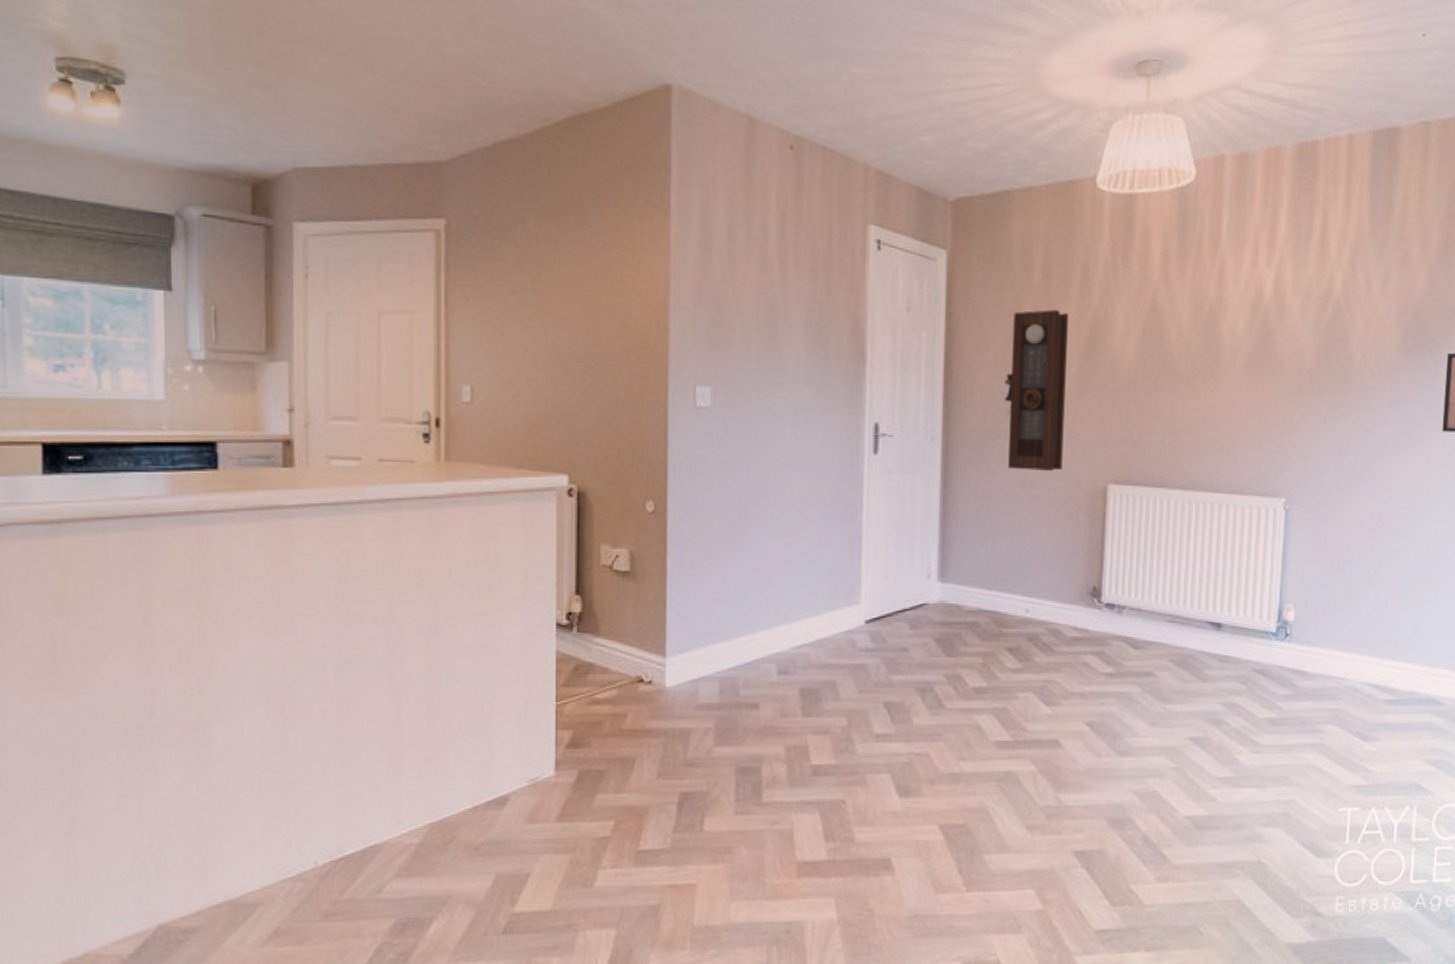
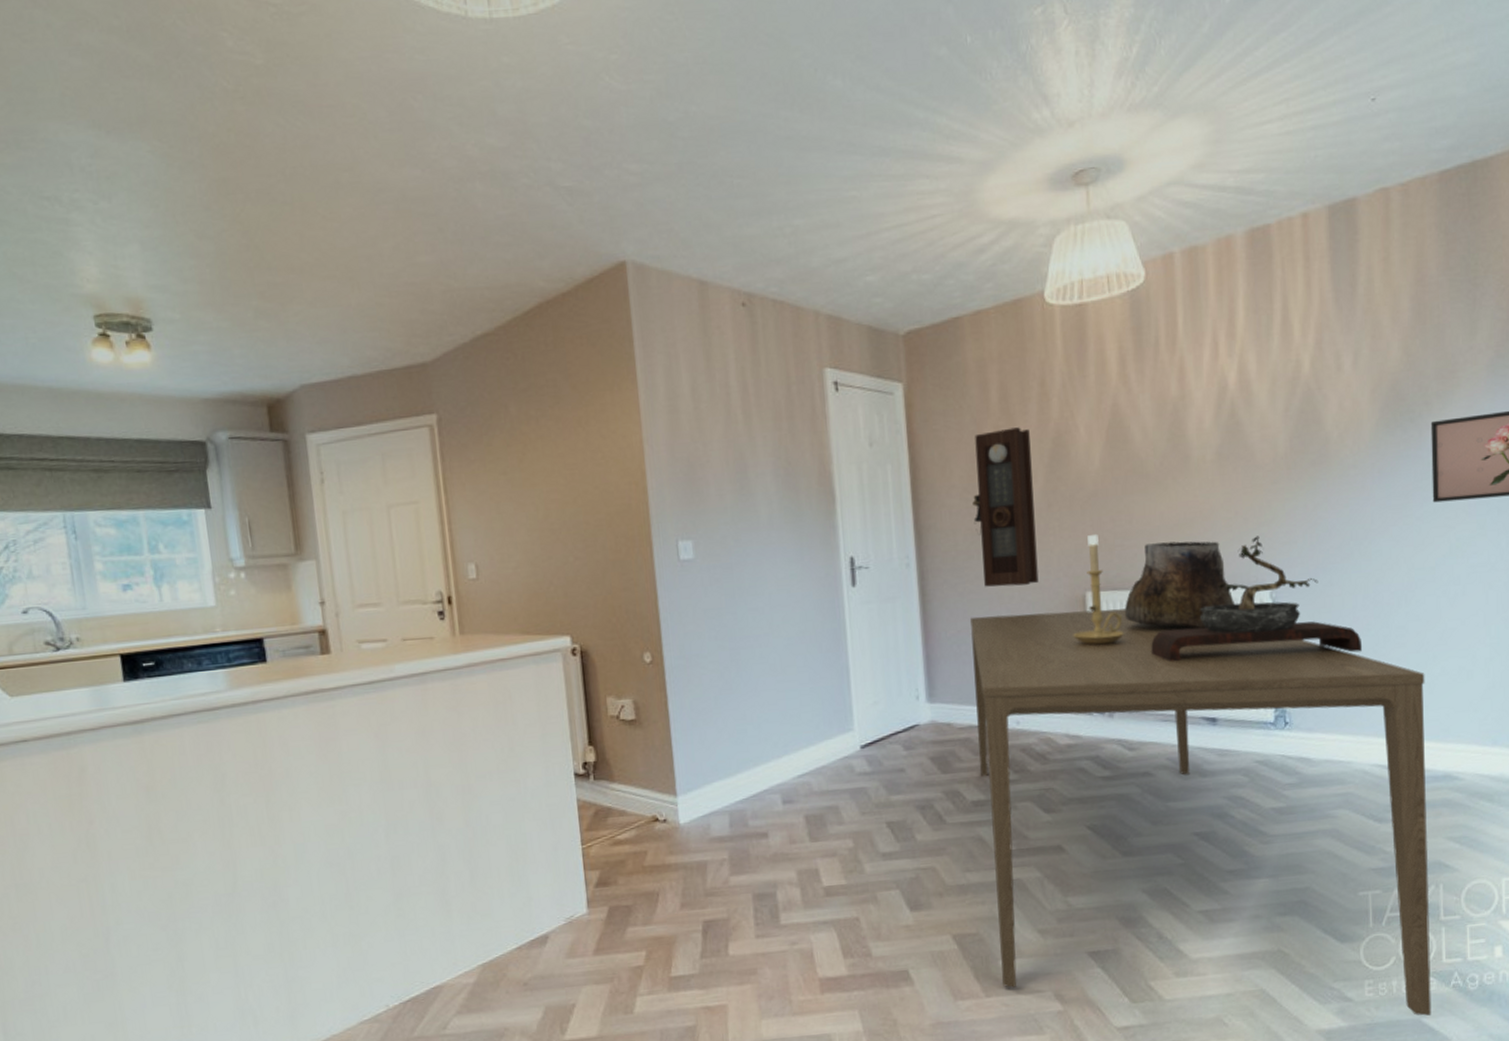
dining table: none [985,498,1420,935] -> present [969,609,1432,1016]
candle holder: none [1091,427,1140,539] -> present [1073,535,1124,645]
vase: none [1143,442,1249,533] -> present [1124,541,1234,629]
bonsai tree: none [1165,446,1364,571] -> present [1151,536,1362,663]

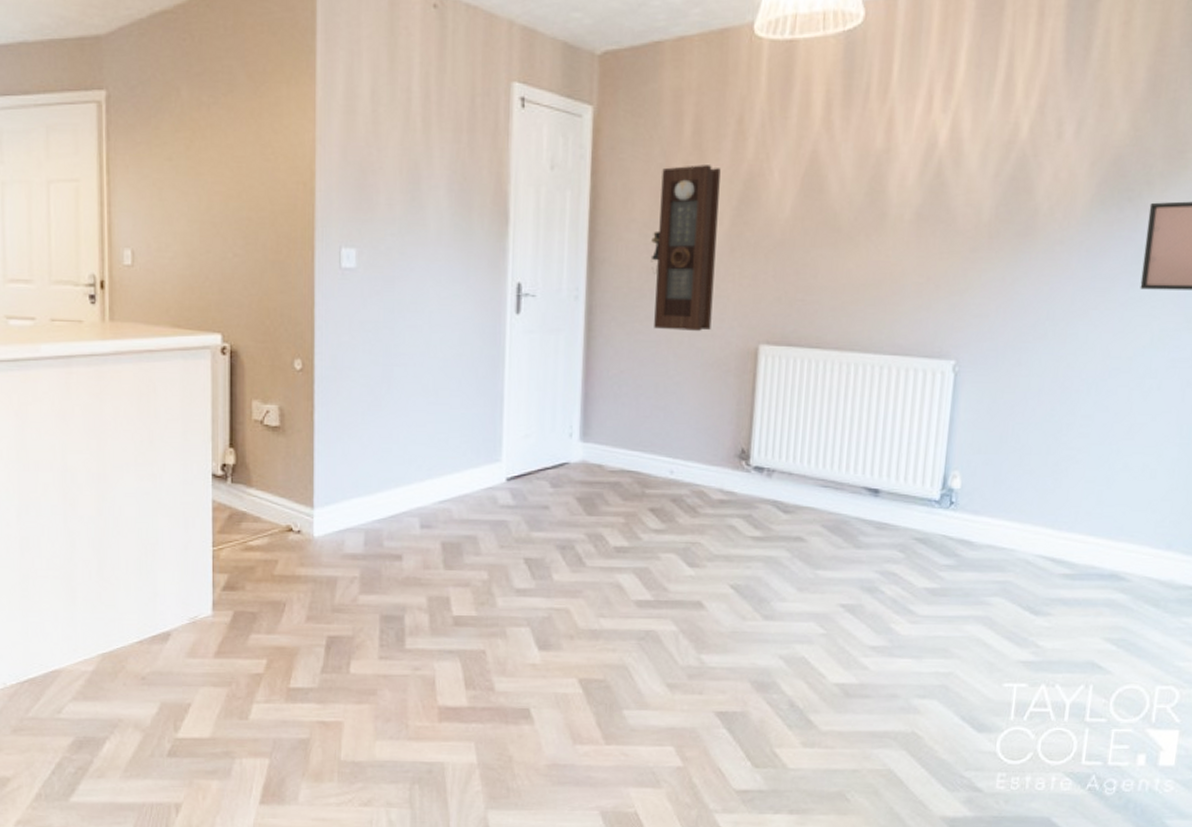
dining table: present [969,609,1432,1016] -> none [624,358,1106,815]
candle holder: present [1073,535,1124,645] -> none [740,286,794,401]
vase: present [1124,541,1234,629] -> none [796,301,914,396]
bonsai tree: present [1151,536,1362,663] -> none [820,305,1043,438]

